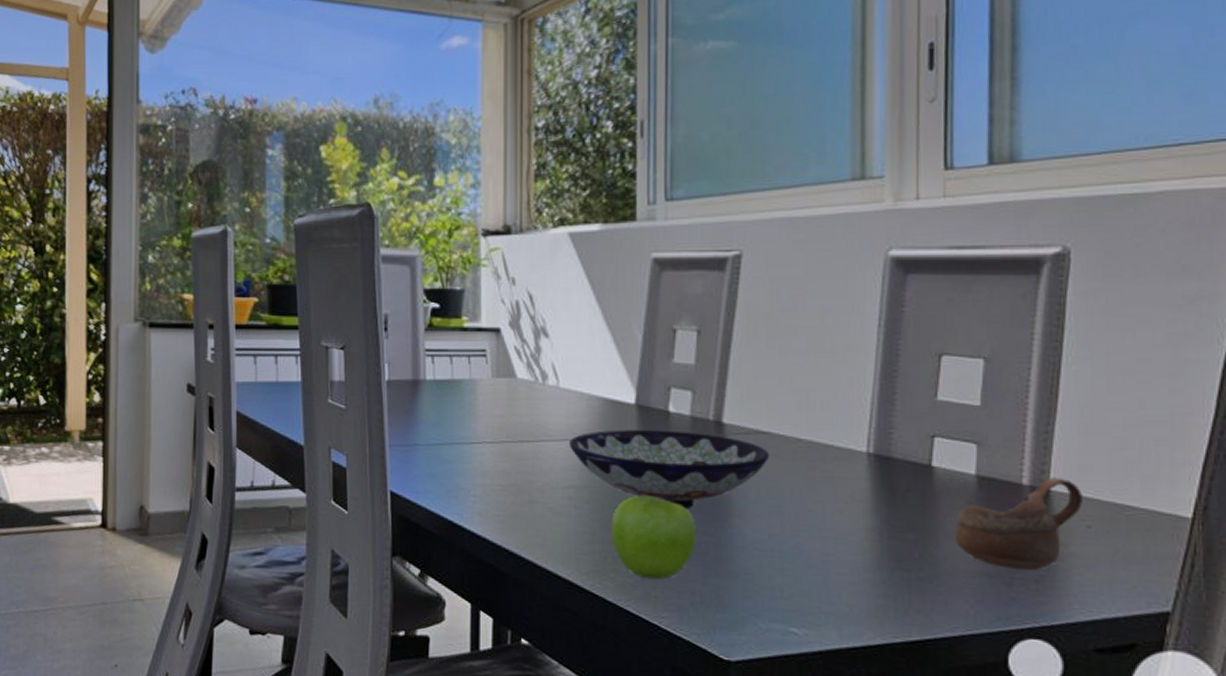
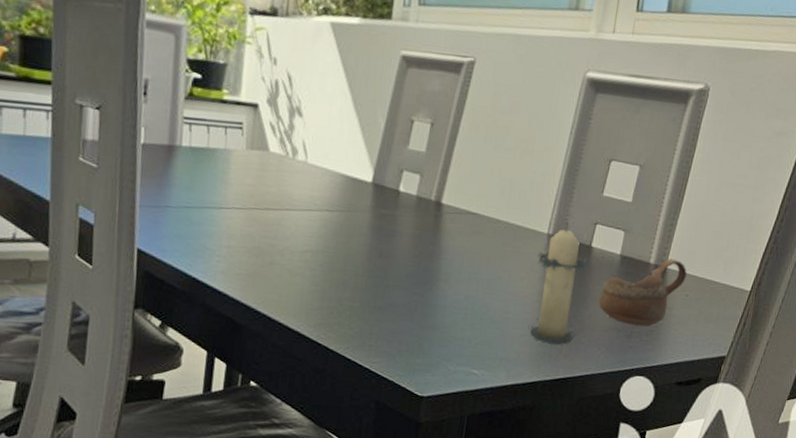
bowl: present [570,429,770,510] -> none [311,203,475,274]
fruit: present [611,495,697,580] -> none [338,260,410,332]
candle: none [858,436,930,596] -> present [528,222,588,345]

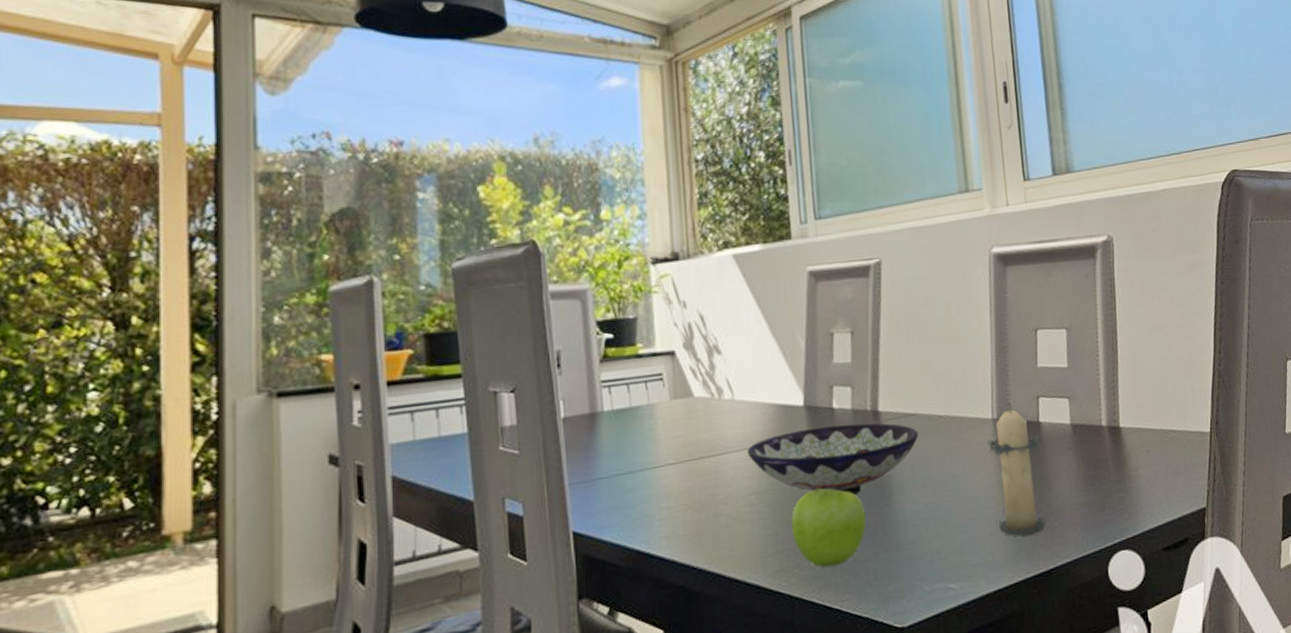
bowl: none [311,203,475,274] -> present [748,423,919,496]
fruit: none [338,260,410,332] -> present [791,488,867,568]
cup: present [598,258,687,327] -> none [1060,415,1143,497]

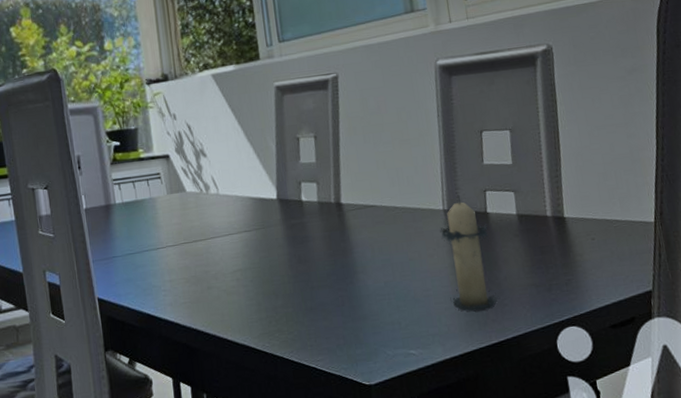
bowl: present [748,423,919,496] -> none [232,213,378,274]
fruit: present [791,488,867,568] -> none [271,267,335,333]

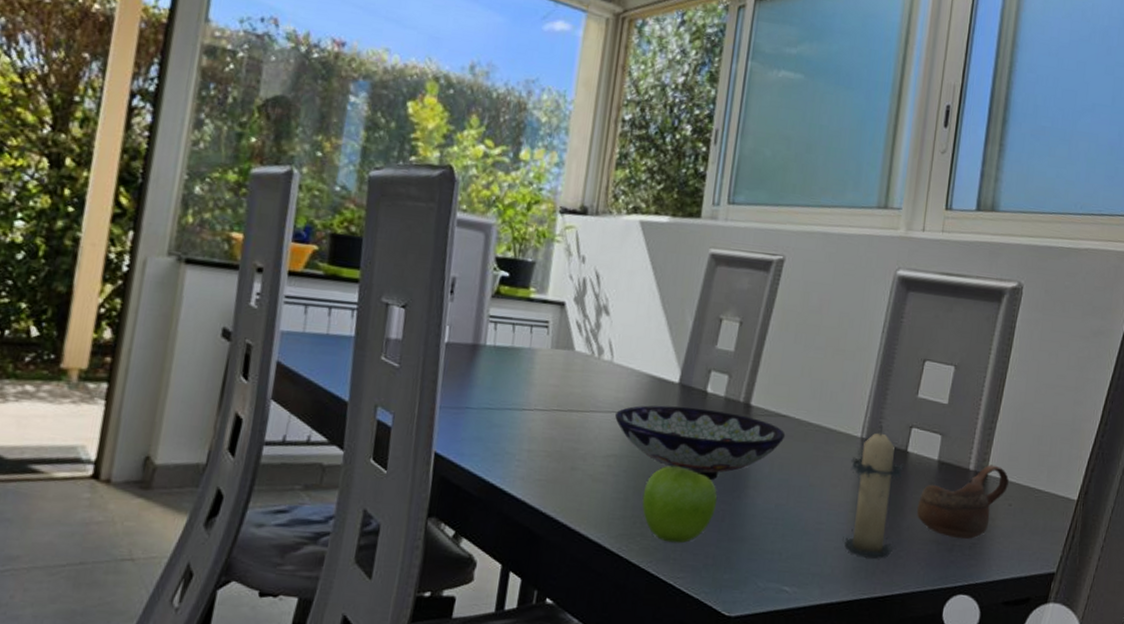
bowl: none [232,213,378,274] -> present [615,405,786,481]
fruit: none [271,267,335,333] -> present [642,465,718,543]
cup: none [508,207,587,279] -> present [916,464,1009,539]

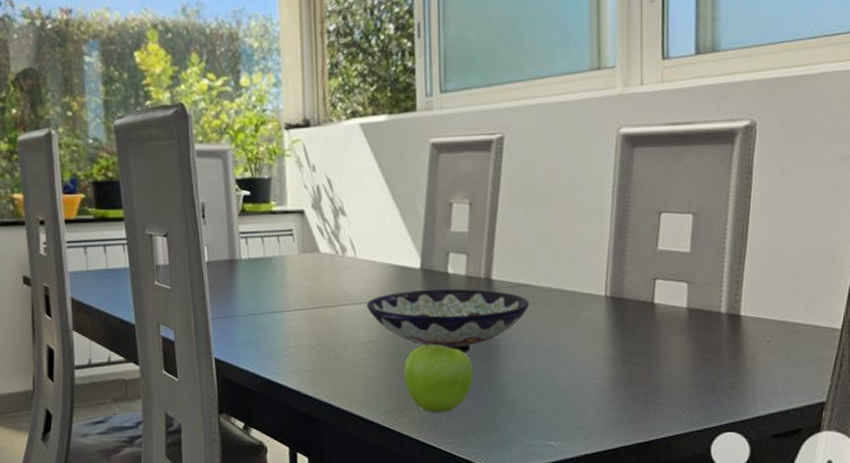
candle: present [842,425,904,559] -> none [598,281,653,407]
cup: present [916,464,1009,539] -> none [671,305,764,379]

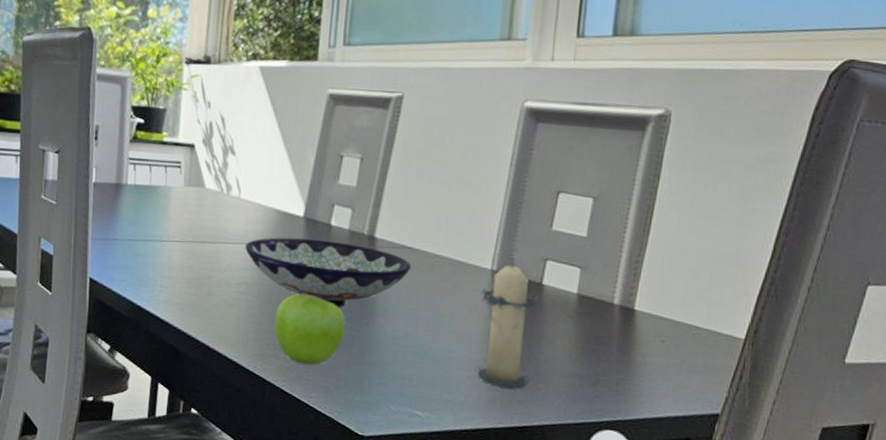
candle: none [598,281,653,407] -> present [475,257,540,390]

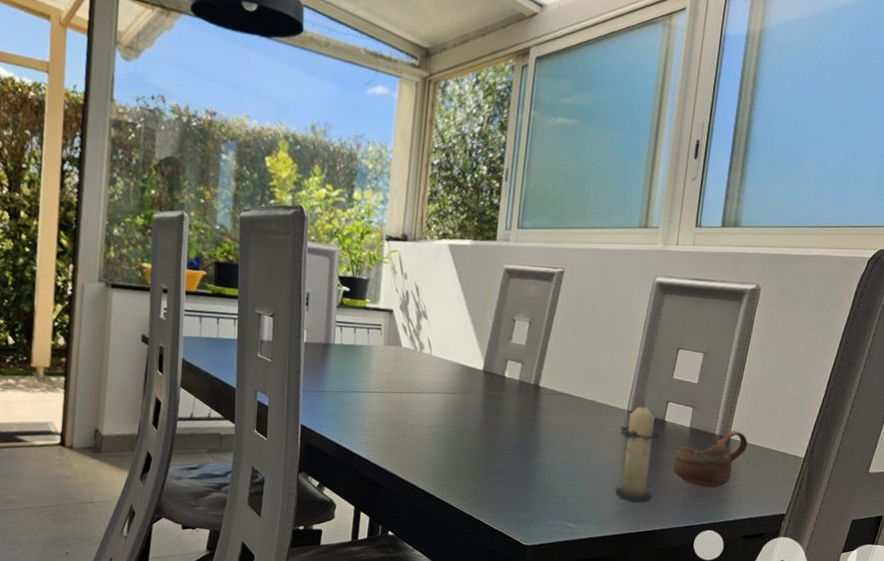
bowl: present [245,237,412,308] -> none [435,387,567,444]
fruit: present [274,293,346,365] -> none [457,433,515,491]
cup: none [554,299,661,375] -> present [672,430,748,488]

